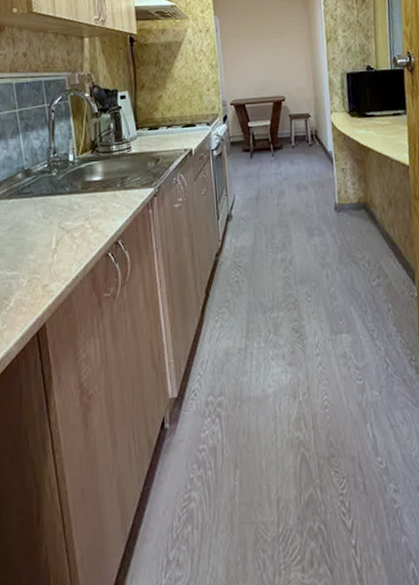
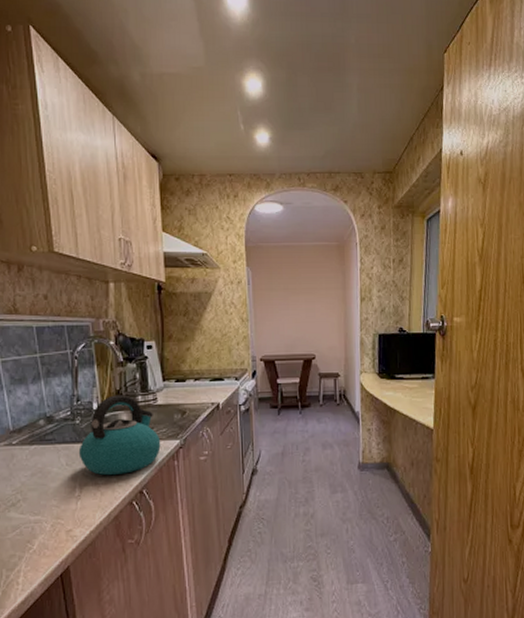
kettle: none [55,145,135,227] -> present [78,395,161,476]

